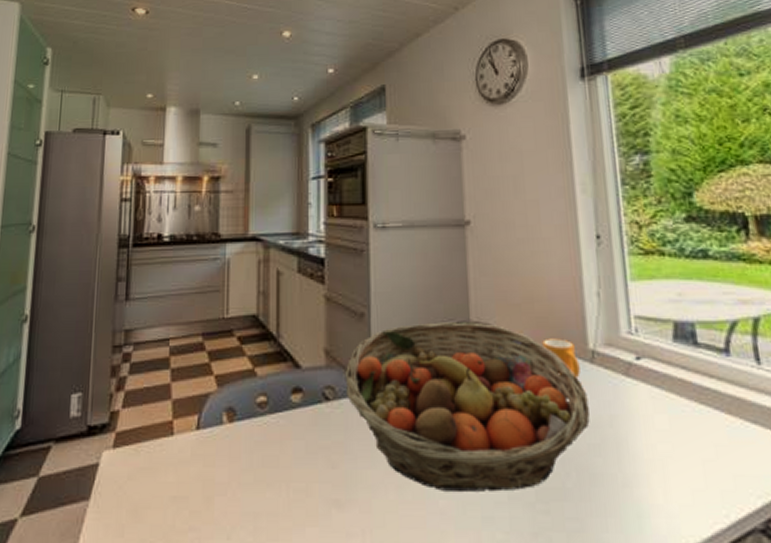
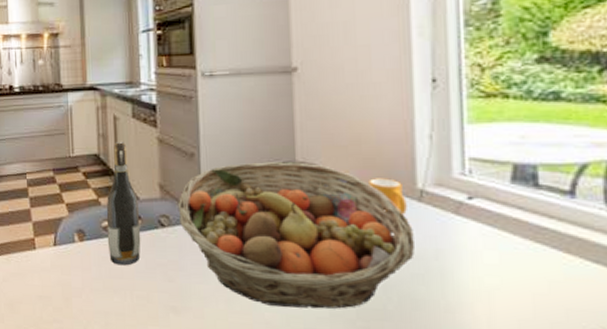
wine bottle: none [262,299,302,451] -> present [106,141,141,266]

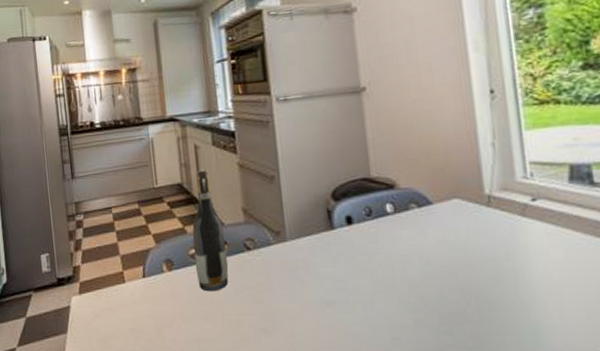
fruit basket: present [179,162,414,309] -> none [262,177,488,319]
mug: present [369,178,407,215] -> none [440,187,477,221]

